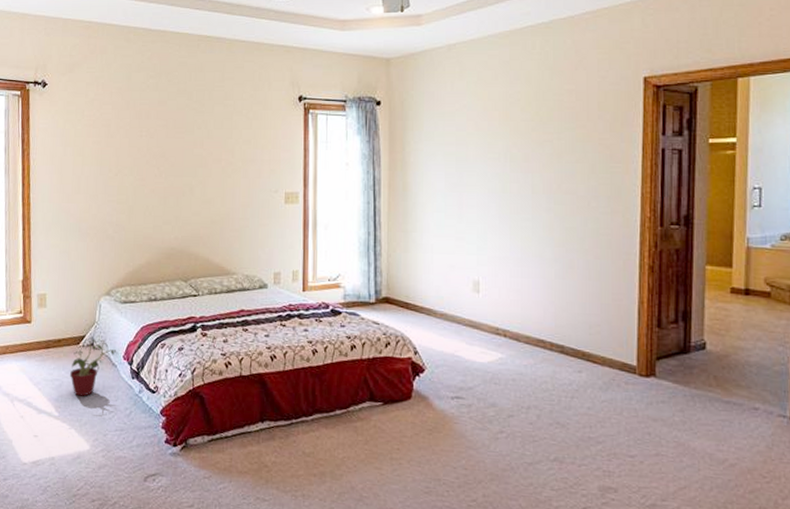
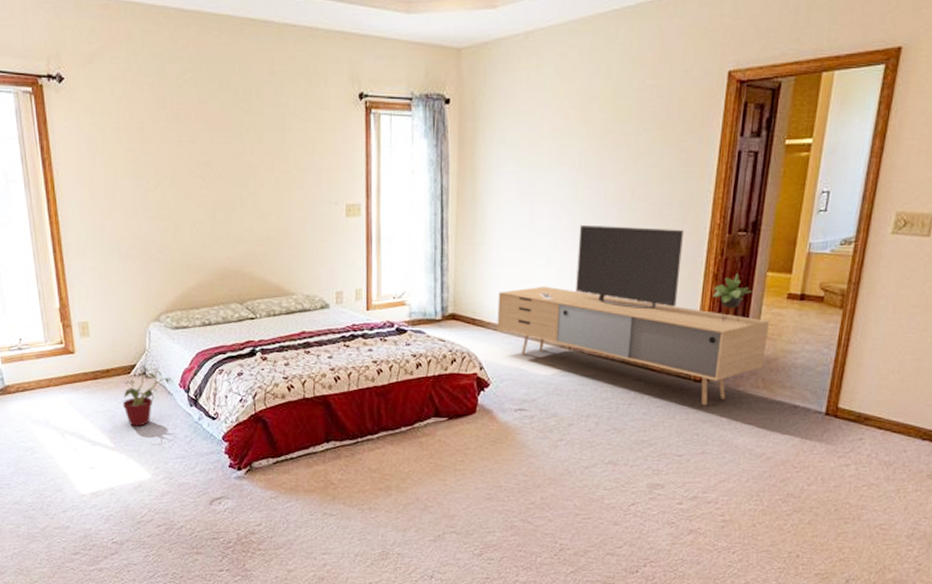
media console: none [430,215,715,403] -> present [497,224,769,406]

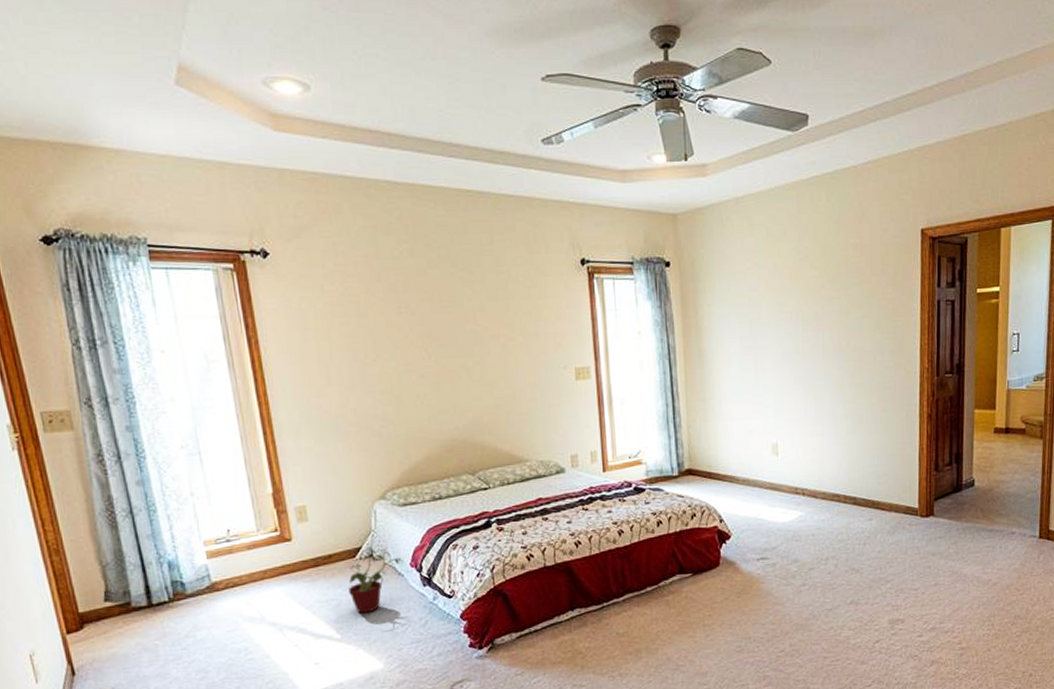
media console: present [497,224,769,406] -> none [731,374,981,539]

